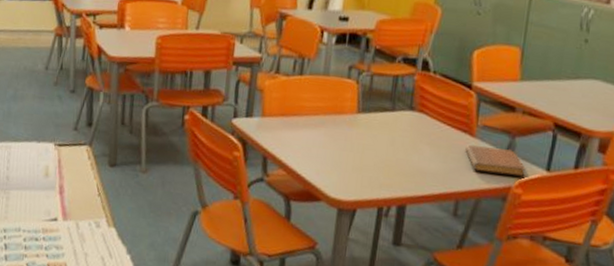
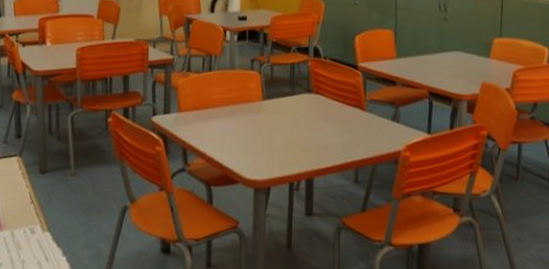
notebook: present [465,145,526,177] -> none [358,117,411,141]

